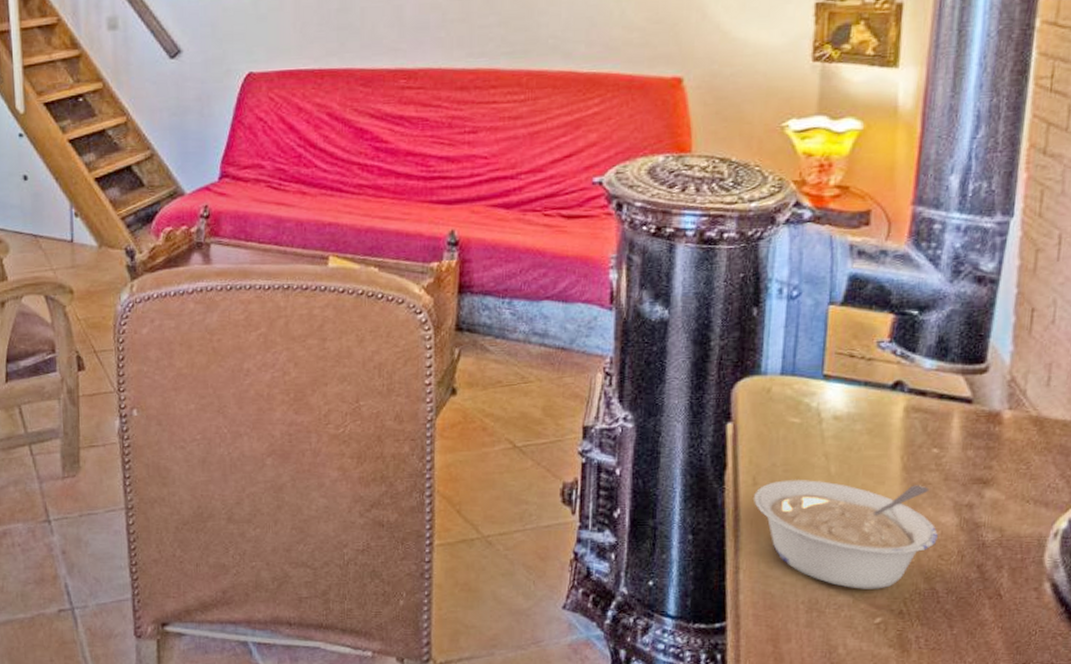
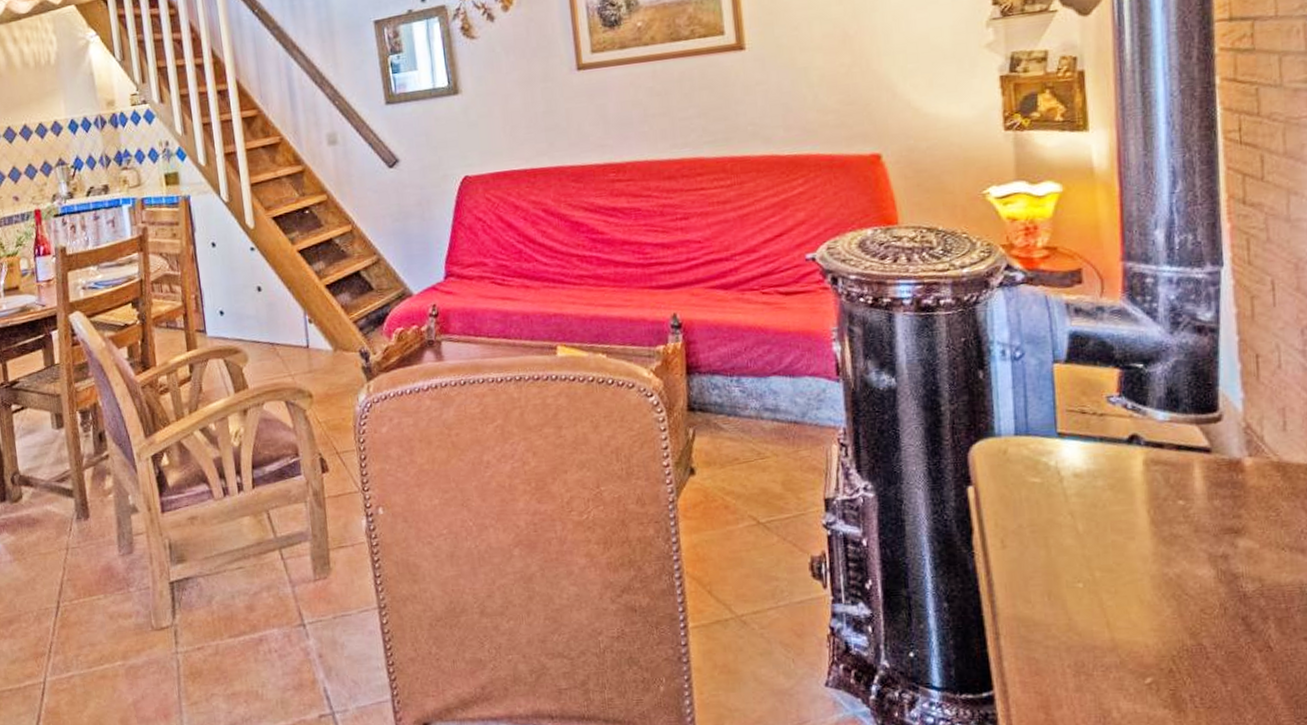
legume: present [753,480,938,589] -> none [1003,538,1197,649]

